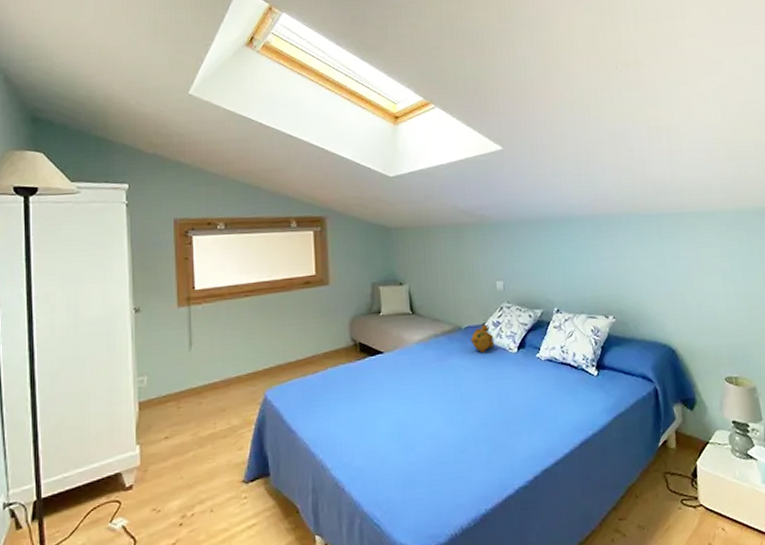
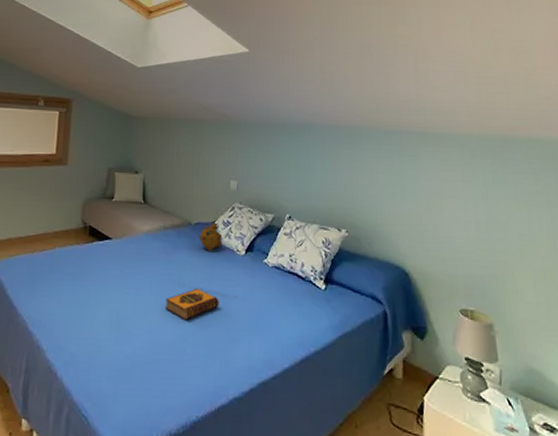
hardback book: none [444,389,497,422] -> present [164,288,219,321]

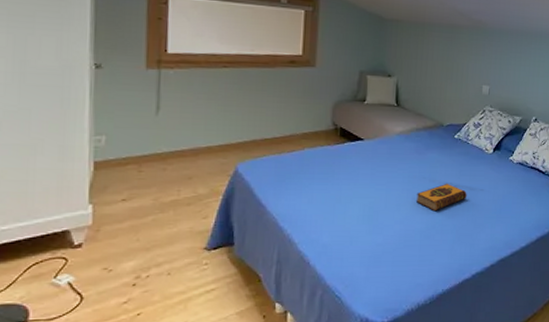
stuffed bear: present [199,222,223,251] -> none [450,124,473,150]

